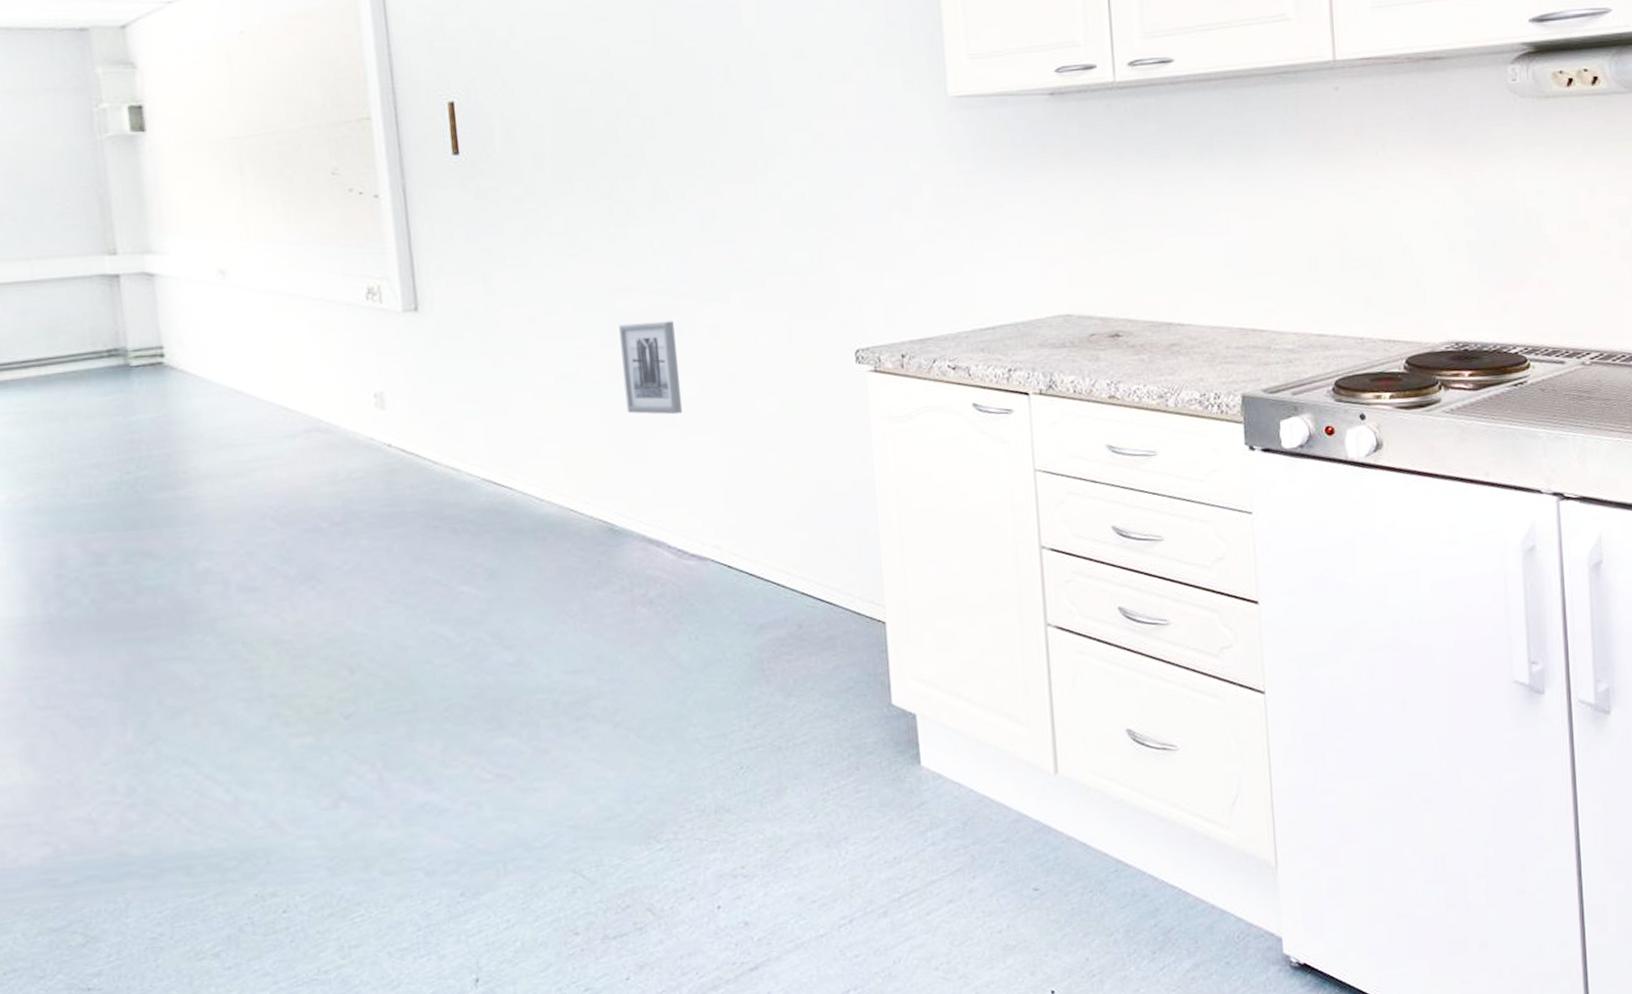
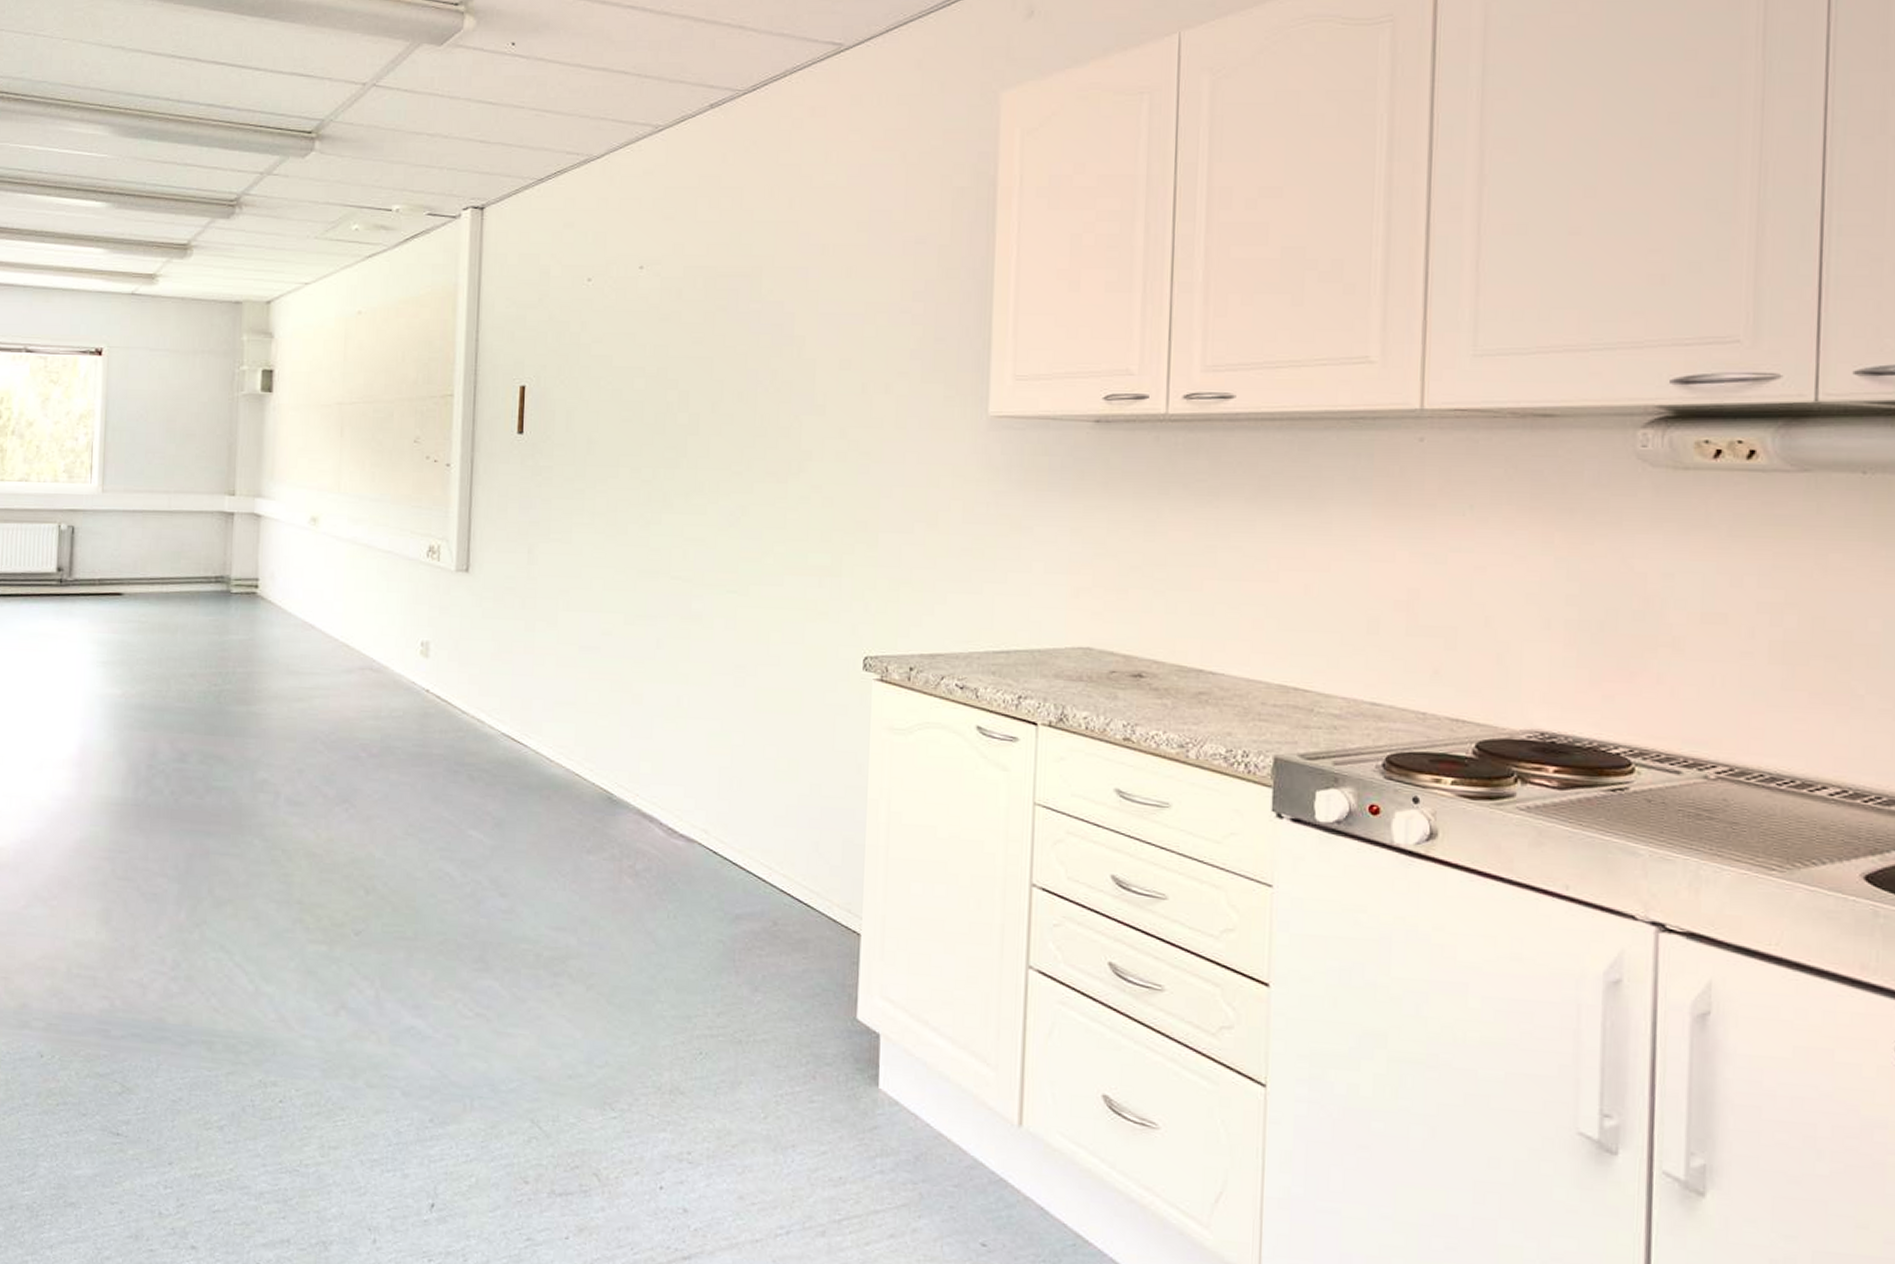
wall art: present [619,320,683,415] -> none [639,605,693,698]

